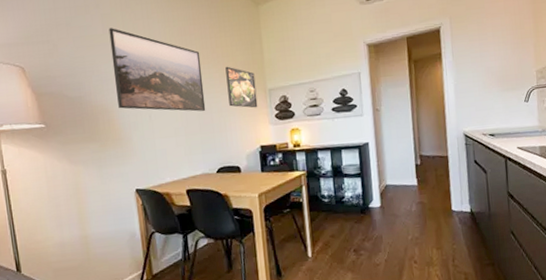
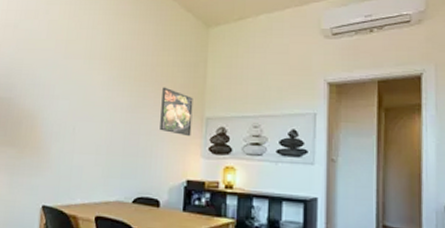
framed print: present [108,28,206,112] -> none [44,34,139,131]

